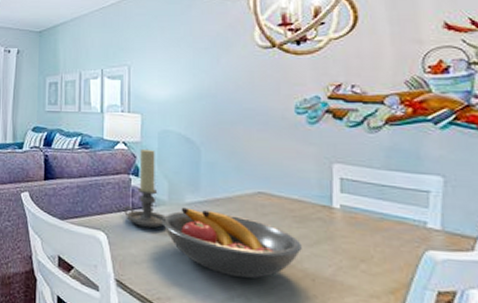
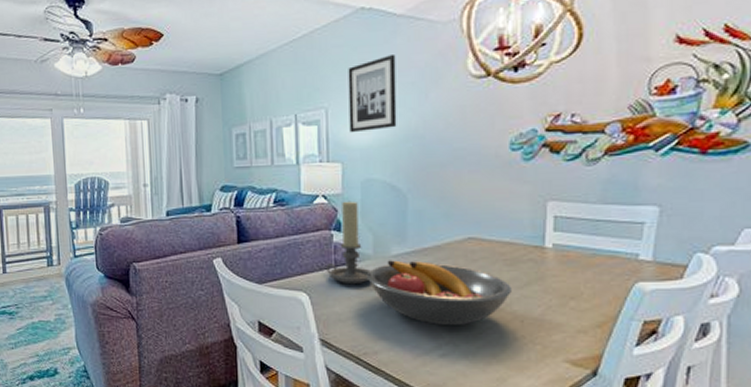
wall art: none [149,23,191,89] -> present [348,53,397,133]

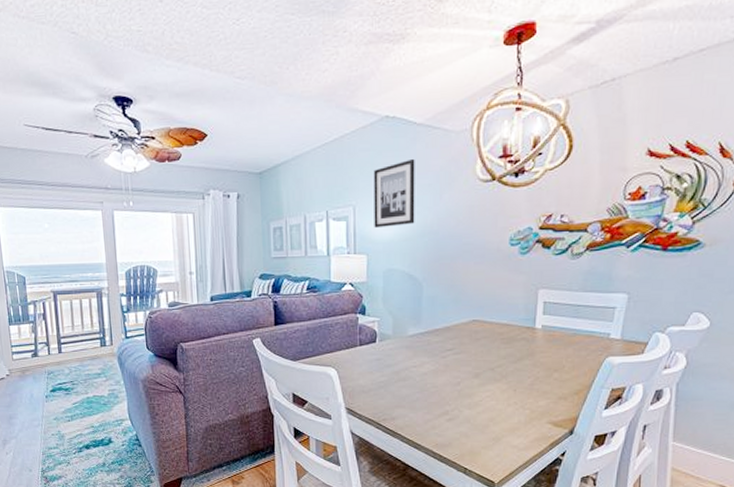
candle holder: present [326,201,371,285] -> none [352,288,390,361]
fruit bowl: present [368,260,511,325] -> none [388,339,507,394]

